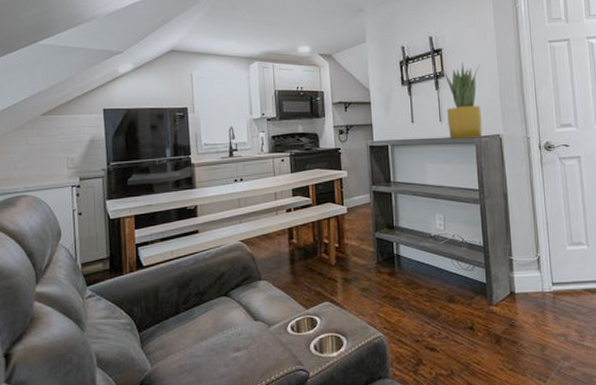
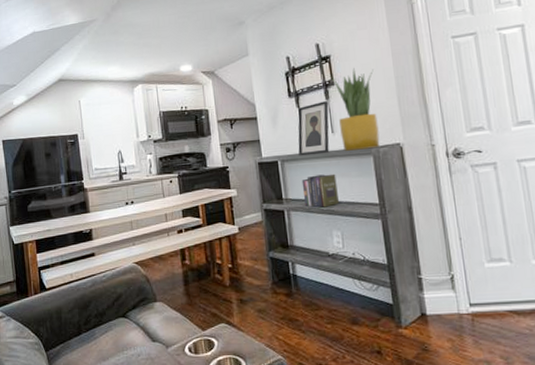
picture frame: none [408,91,438,142] -> present [298,101,330,156]
books: none [409,160,443,191] -> present [301,173,339,208]

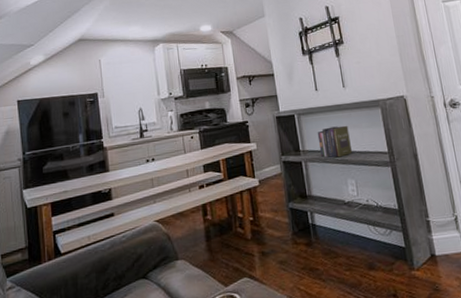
picture frame: present [298,101,330,156] -> none [311,58,342,110]
planter: present [331,68,380,151] -> none [340,28,387,104]

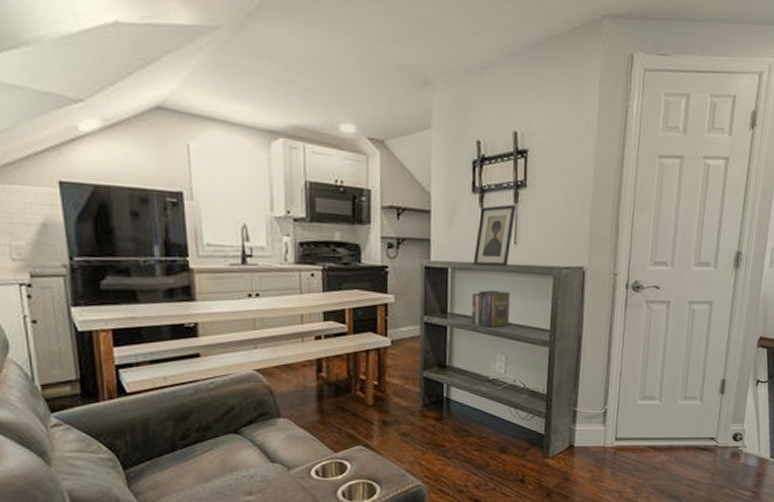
picture frame: none [311,58,342,110] -> present [473,204,517,267]

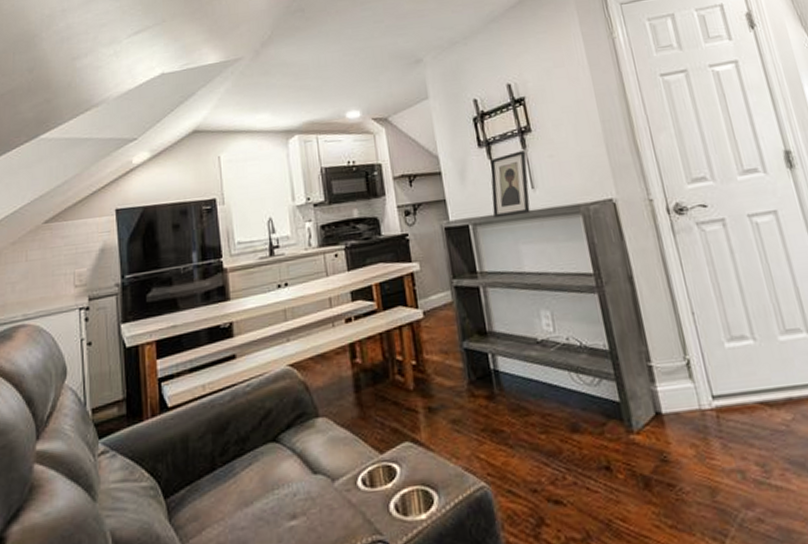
books: present [471,290,511,328] -> none [498,238,546,282]

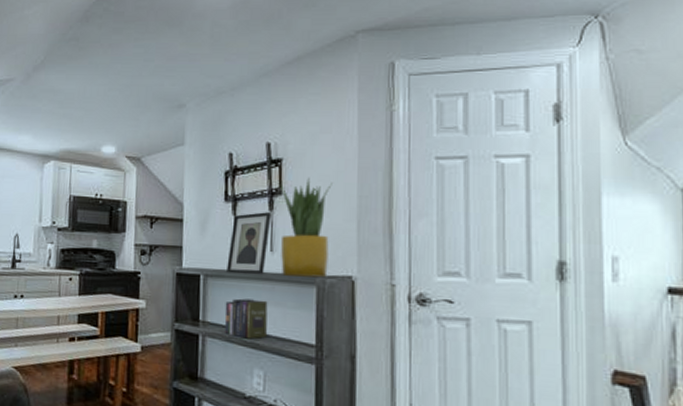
books: none [498,238,546,282] -> present [224,298,268,340]
planter: none [527,112,590,210] -> present [279,178,332,278]

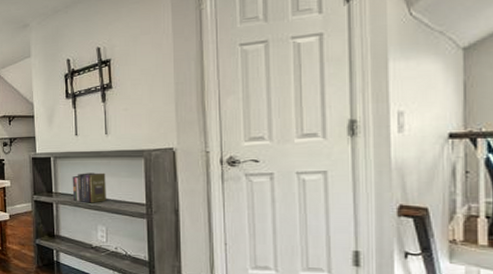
picture frame: present [227,212,272,275] -> none [71,103,105,154]
planter: present [279,178,332,278] -> none [109,73,153,152]

